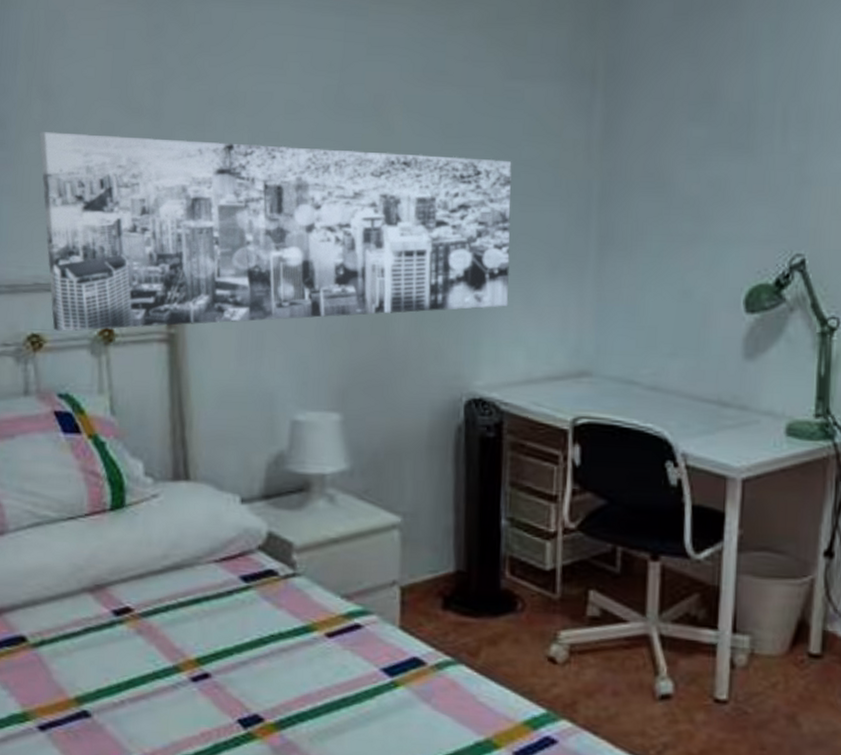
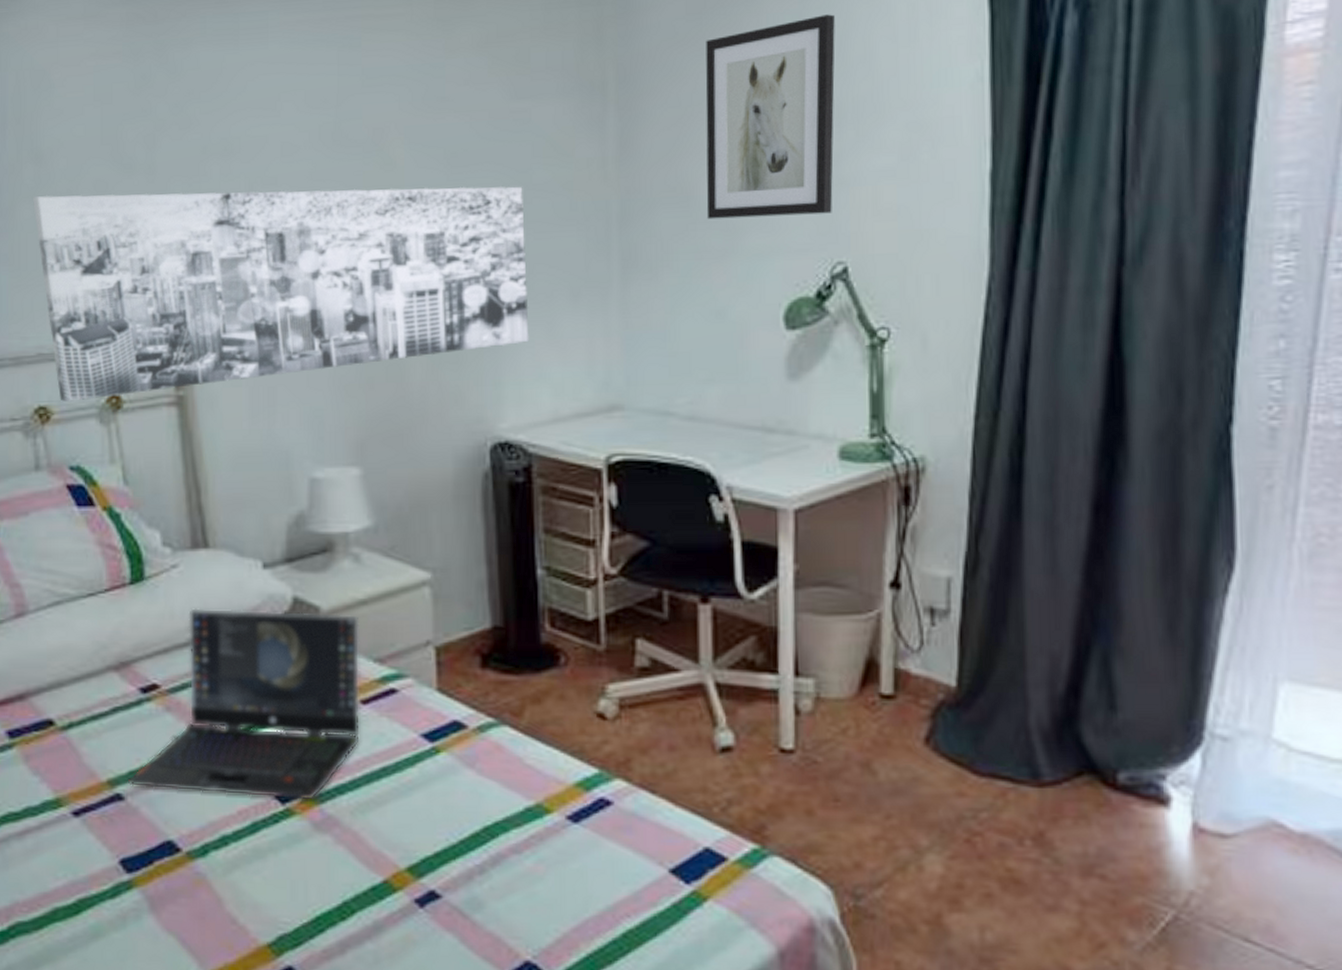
laptop computer: none [96,537,330,726] -> present [128,608,361,800]
wall art: none [680,26,809,209] -> present [705,14,835,220]

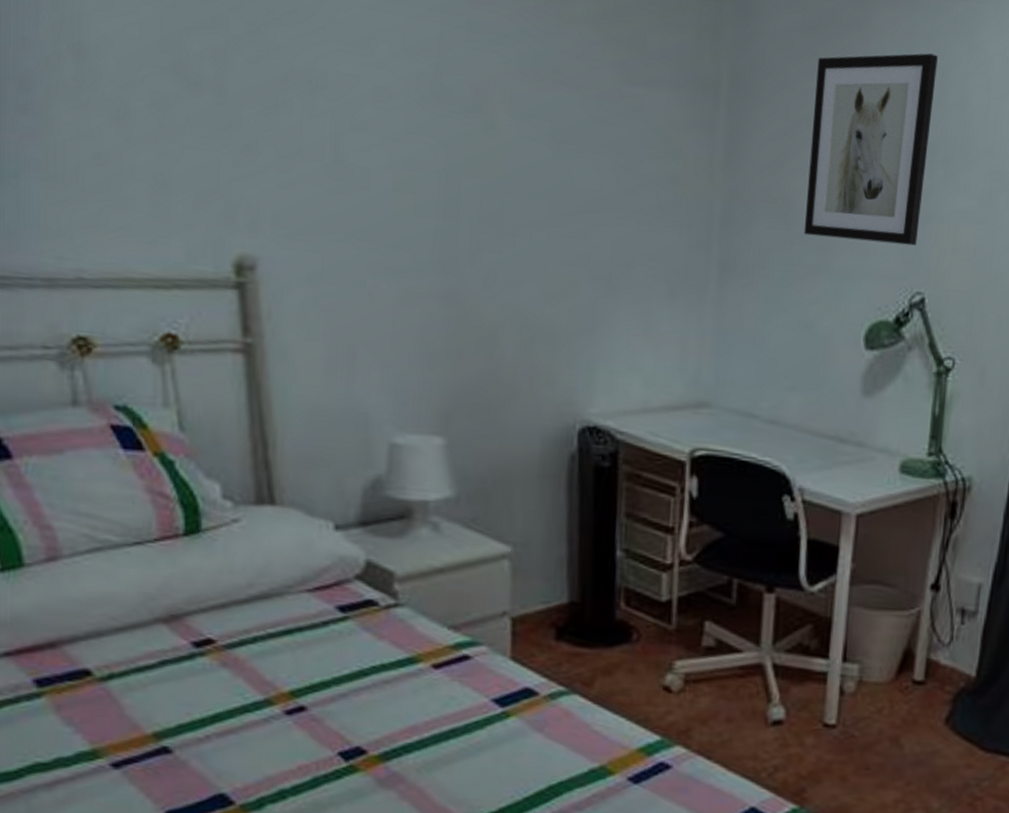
wall art: present [33,185,529,402] -> none [73,98,629,336]
laptop computer: present [128,608,361,800] -> none [177,565,436,758]

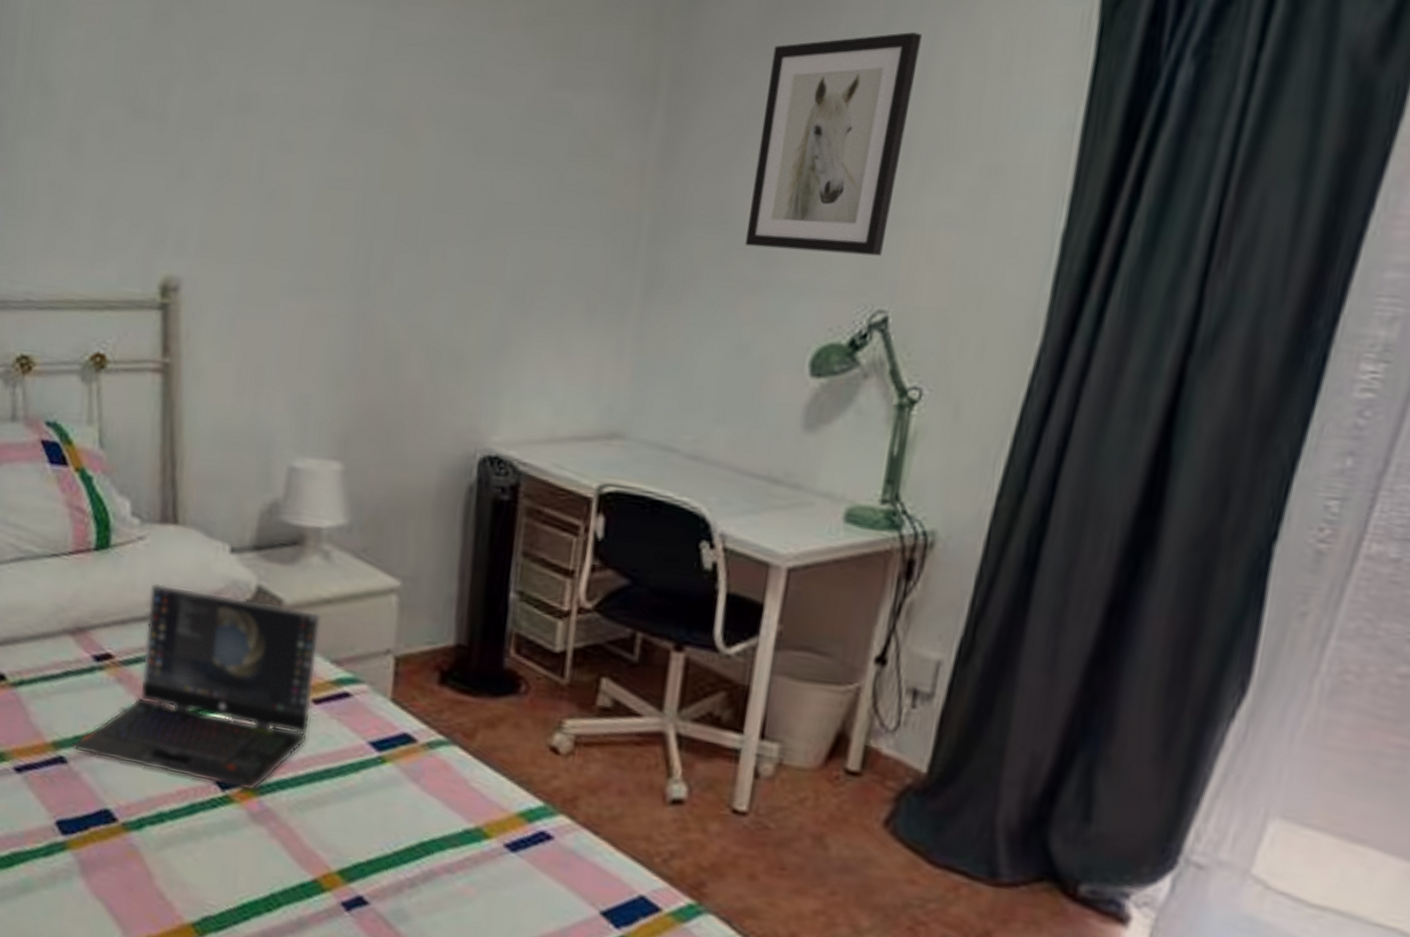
laptop computer: none [177,565,436,758] -> present [73,583,322,791]

